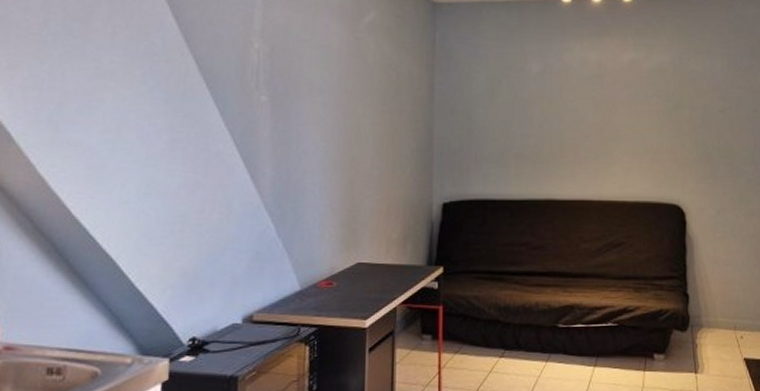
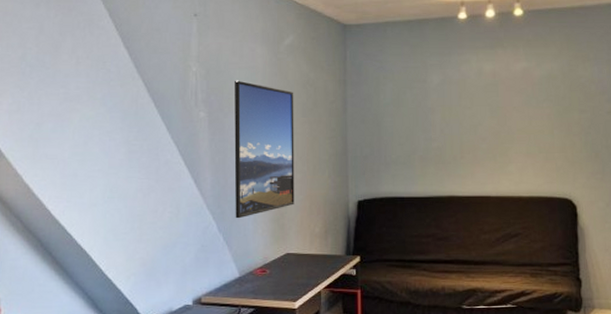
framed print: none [298,60,374,222] -> present [234,80,295,219]

